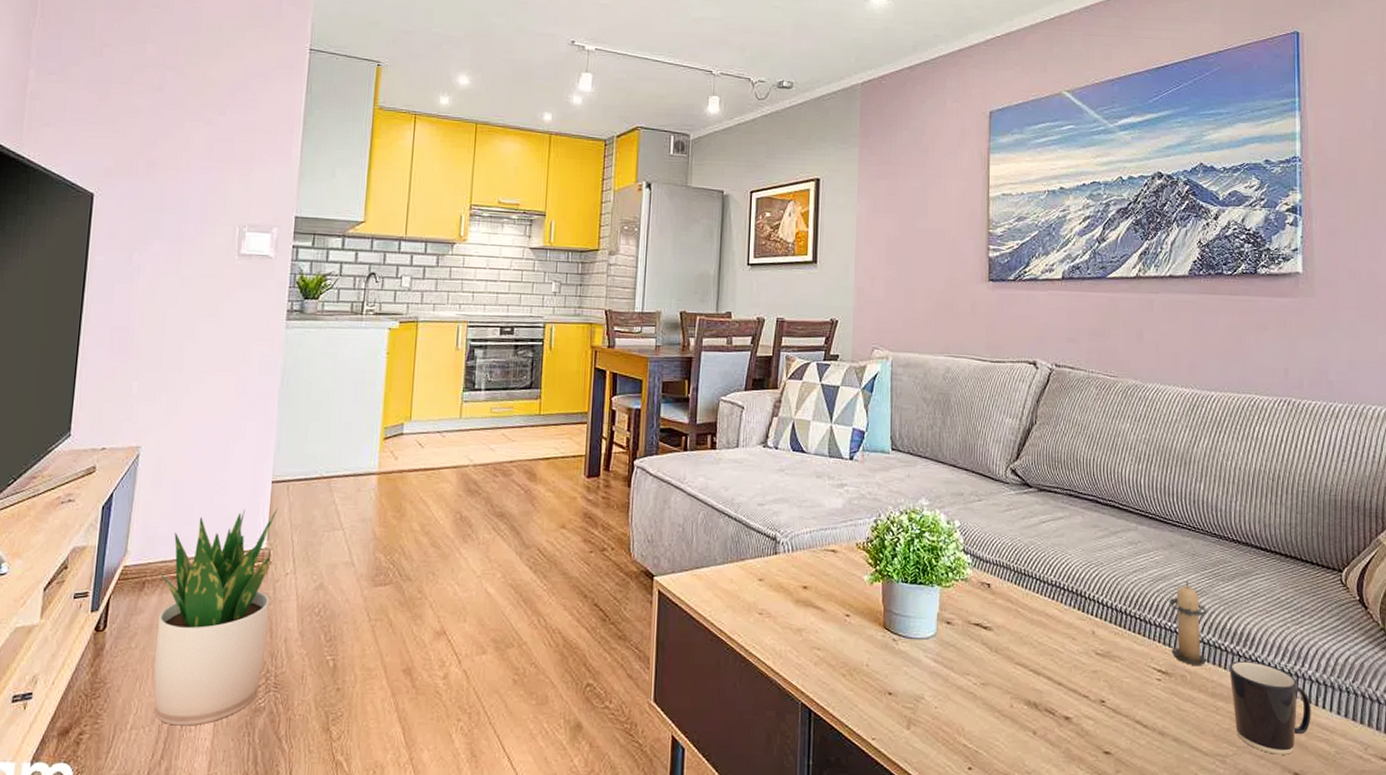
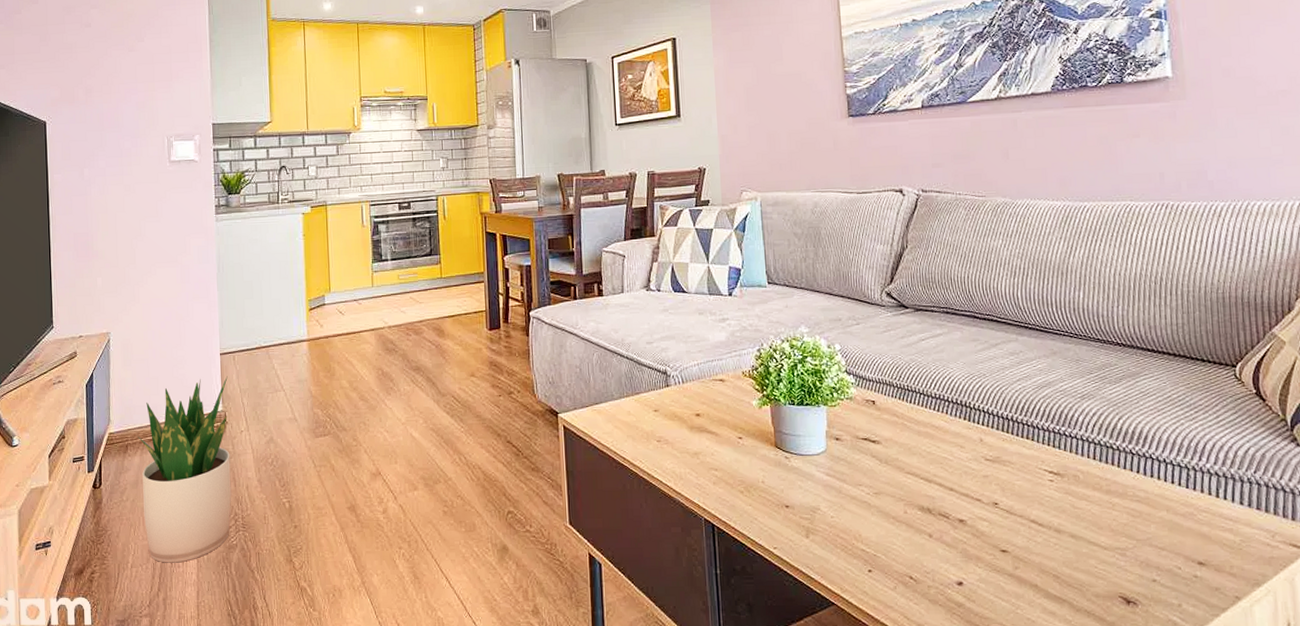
candle: present [1169,581,1207,665] -> none [1056,386,1100,465]
mug: present [1229,661,1311,755] -> none [1123,458,1213,546]

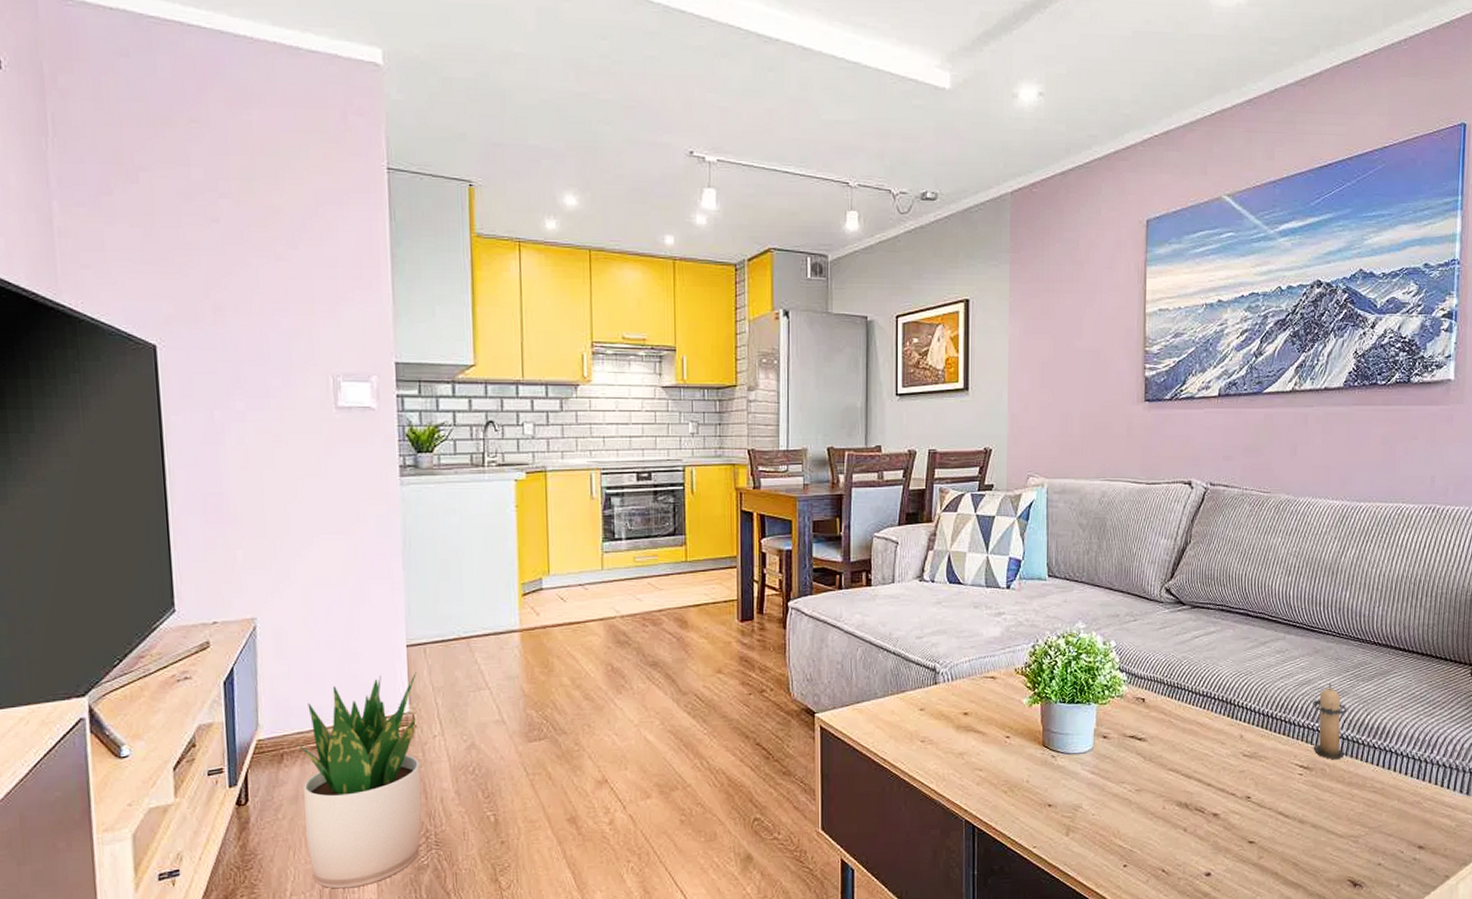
candle: none [1056,386,1100,465] -> present [1312,684,1347,759]

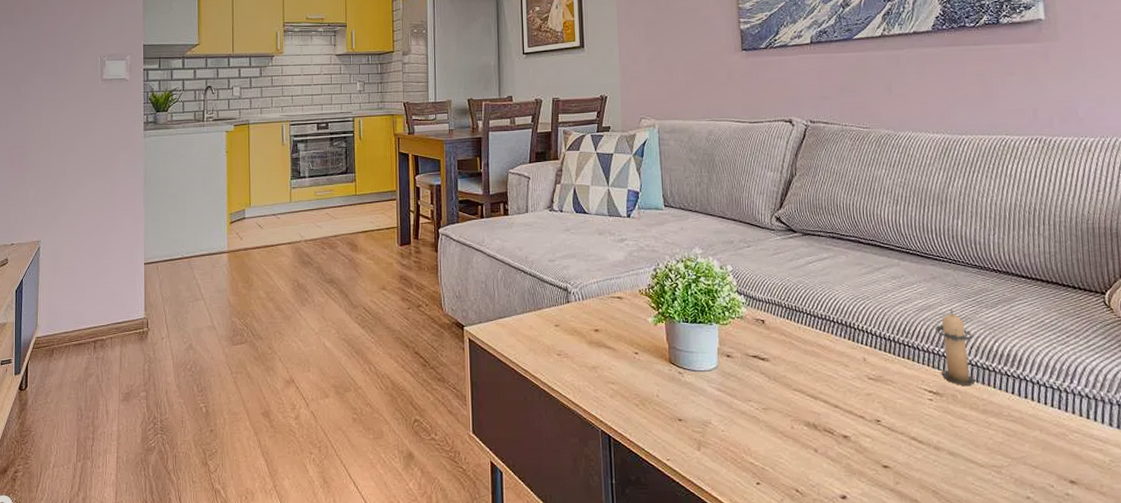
planter: present [297,672,422,889] -> none [63,285,151,464]

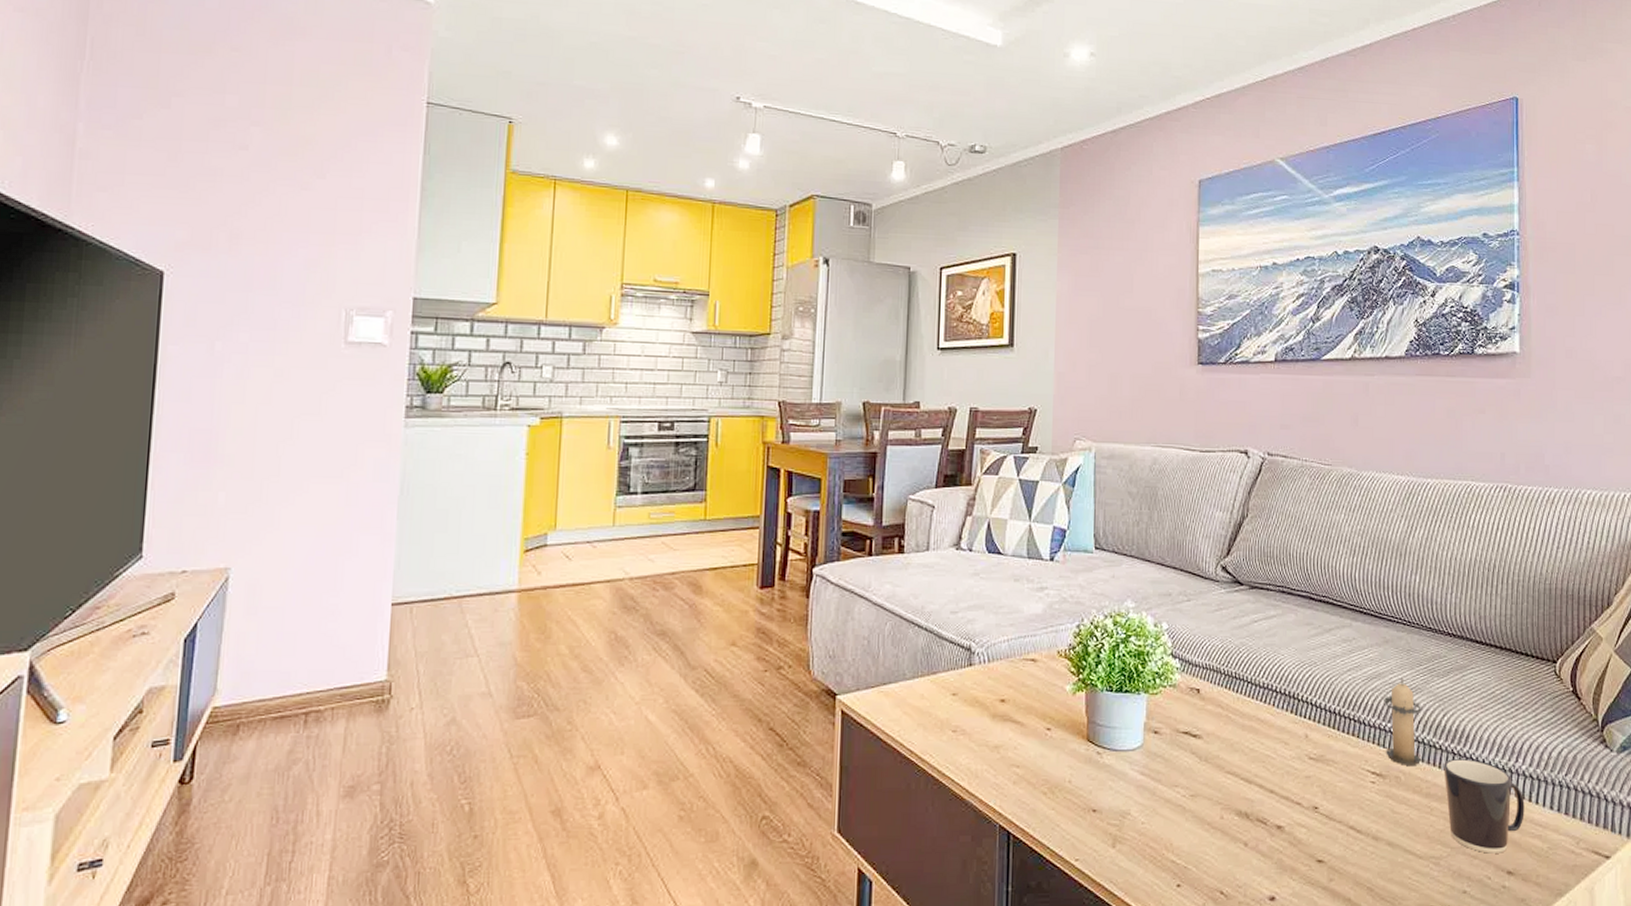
mug: none [998,380,1084,464] -> present [1444,759,1525,854]

